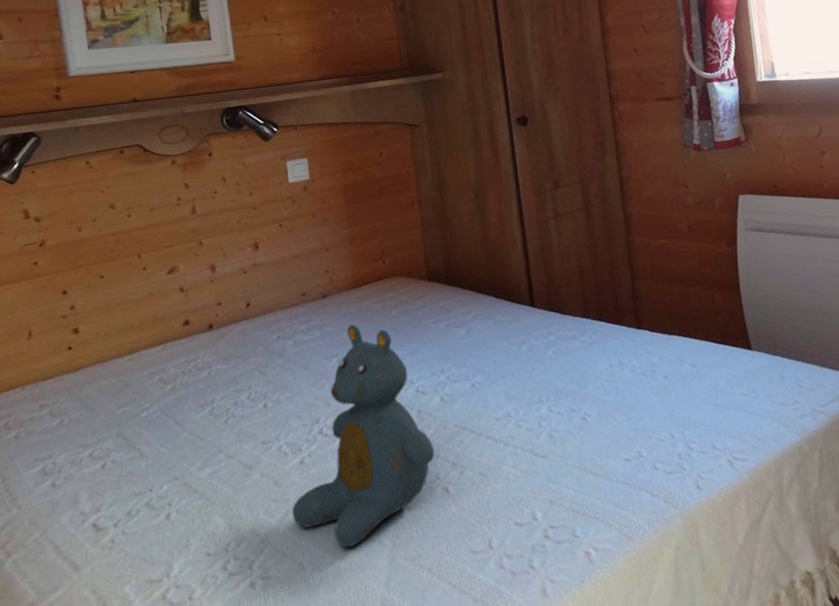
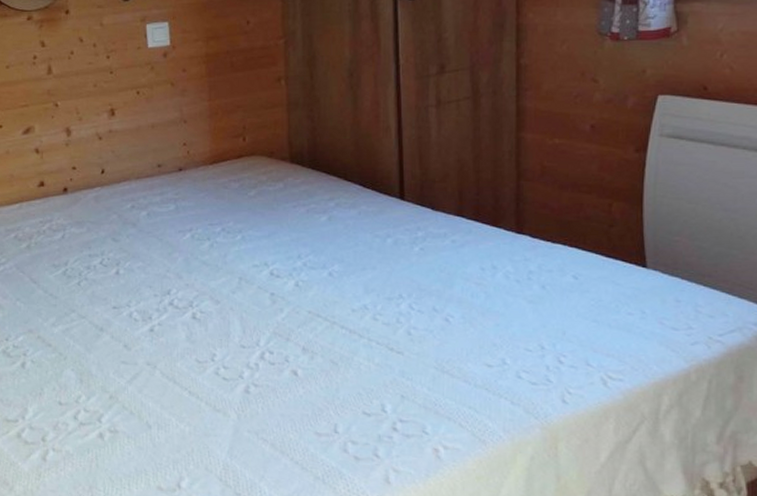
teddy bear: present [291,324,435,547] -> none [140,201,286,414]

